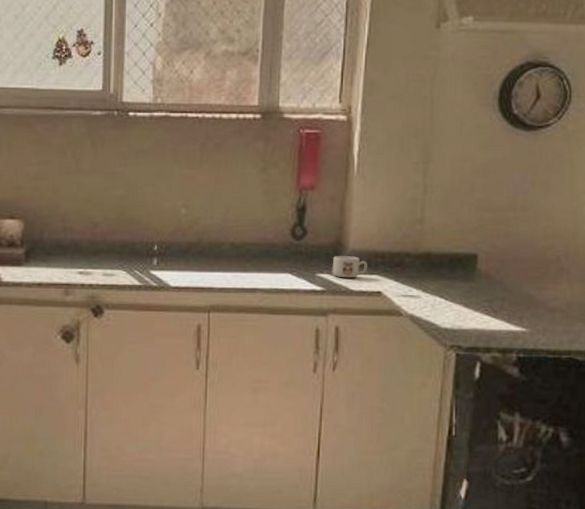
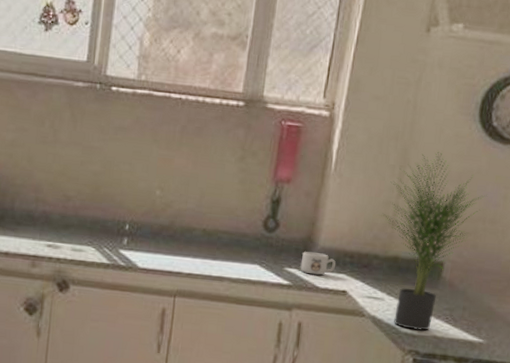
potted plant: none [410,144,515,325] -> present [382,151,487,331]

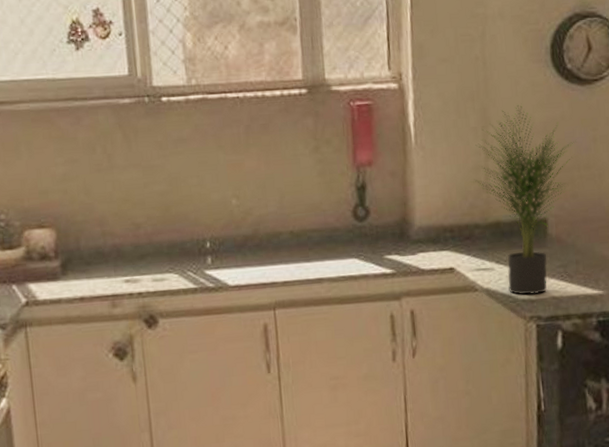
mug: present [300,251,336,275] -> none [399,233,437,258]

